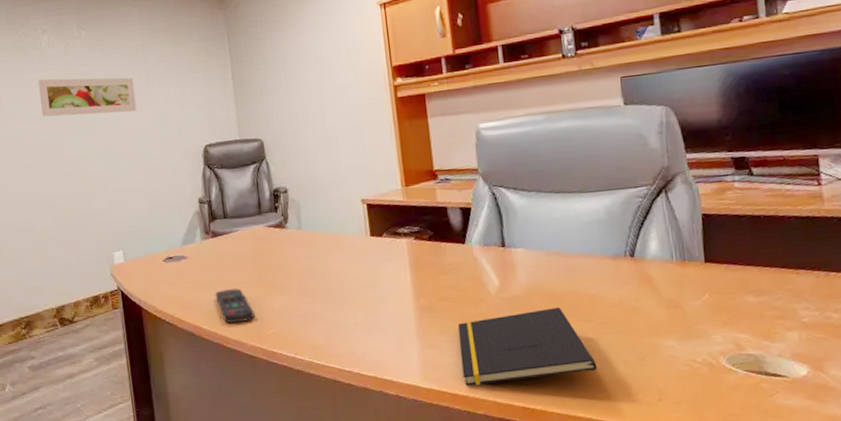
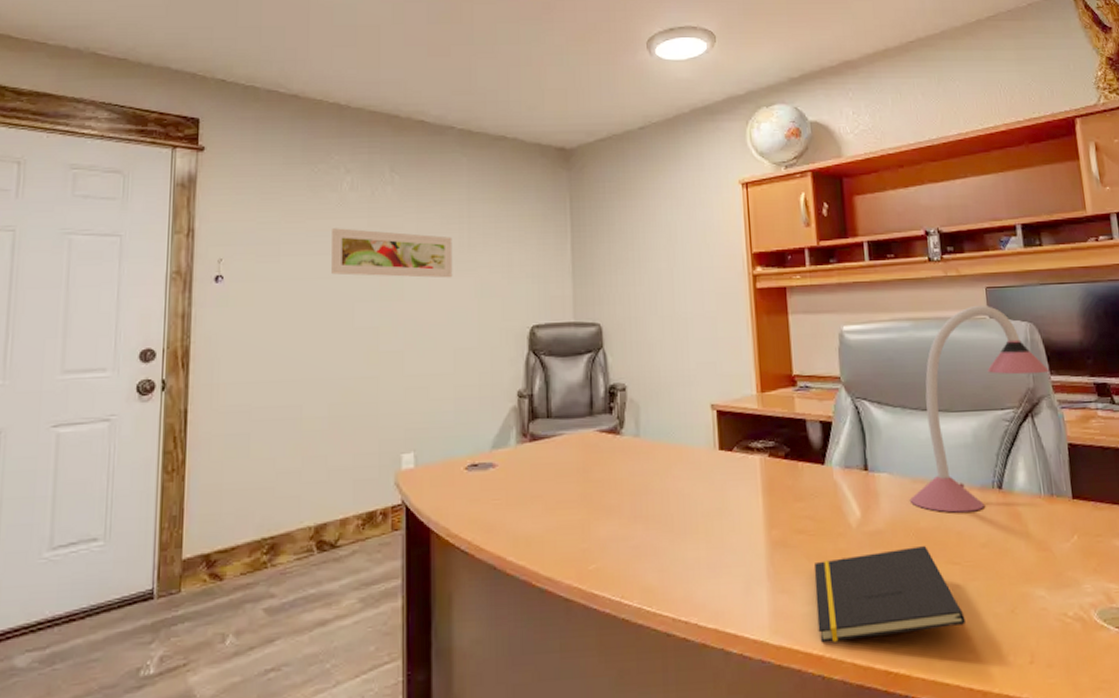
remote control: present [215,288,254,323] -> none [528,509,574,554]
desk lamp: none [544,94,684,279] -> present [909,306,1049,513]

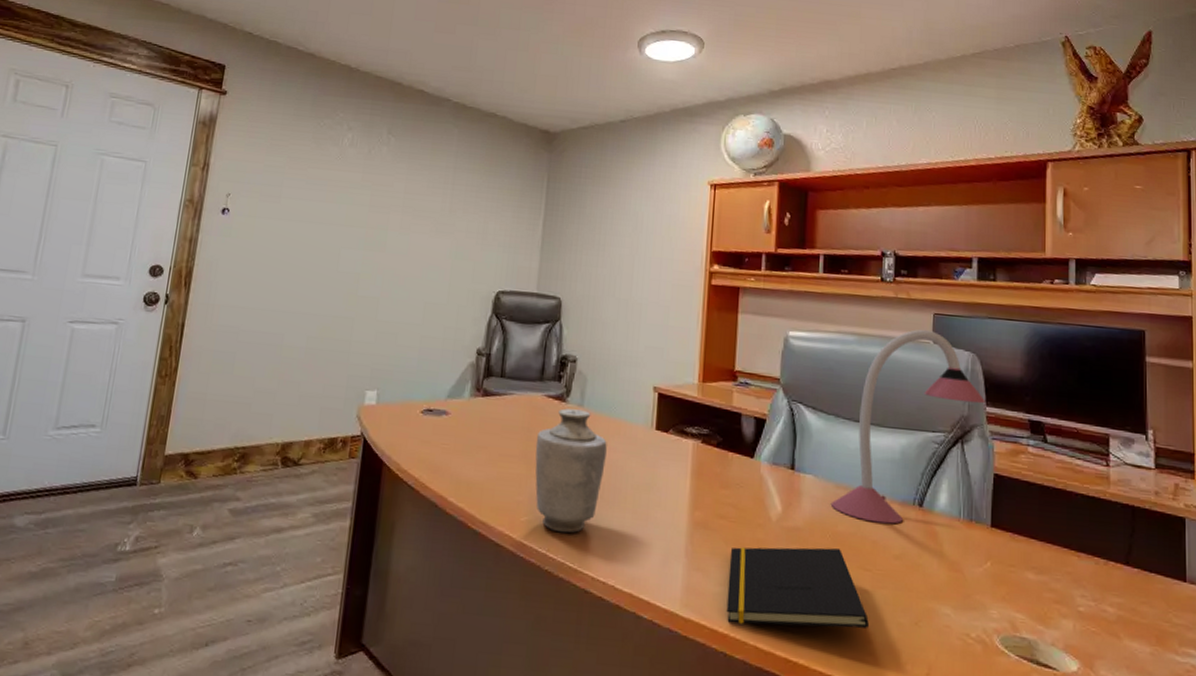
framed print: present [331,228,453,278] -> none [324,179,436,238]
vase: none [593,440,671,576] -> present [535,408,607,534]

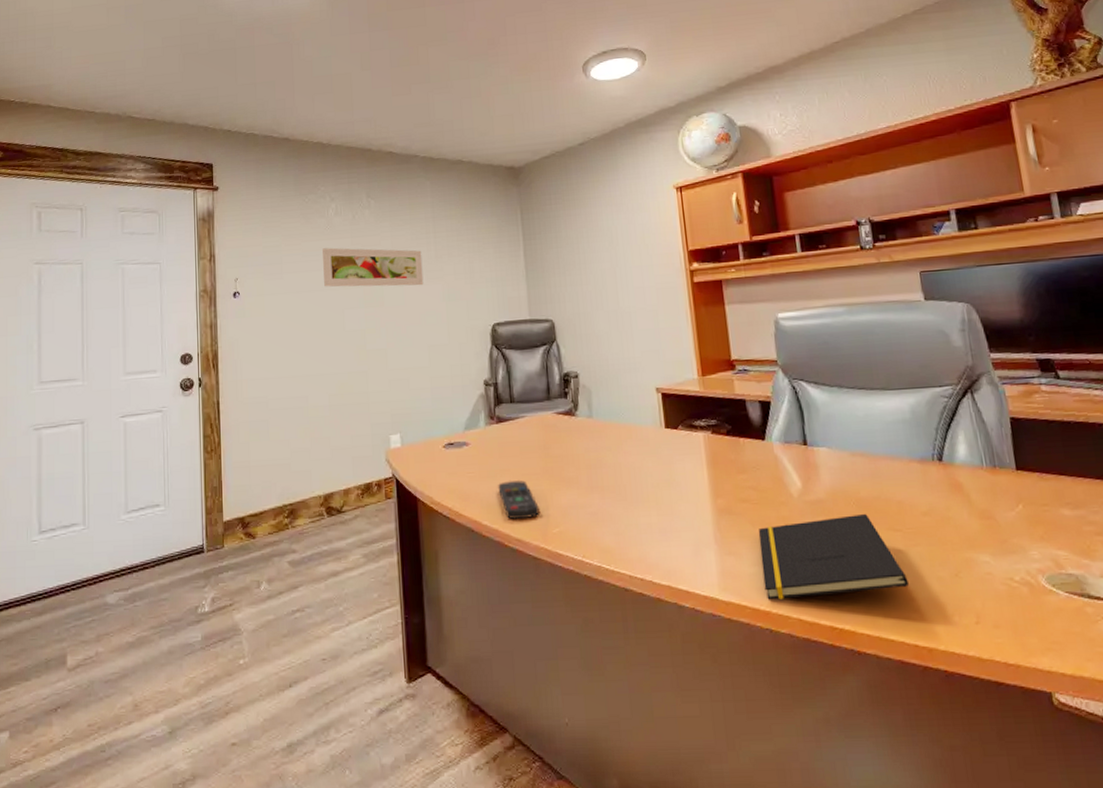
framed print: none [324,179,436,238] -> present [323,247,424,287]
remote control: none [471,459,511,502] -> present [498,480,539,519]
vase: present [535,408,607,534] -> none [553,421,623,539]
desk lamp: present [830,329,985,524] -> none [849,289,988,484]

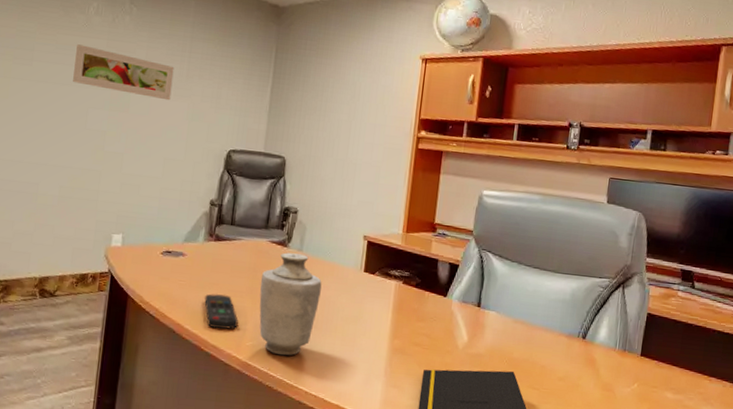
vase: none [553,421,623,539] -> present [259,252,322,356]

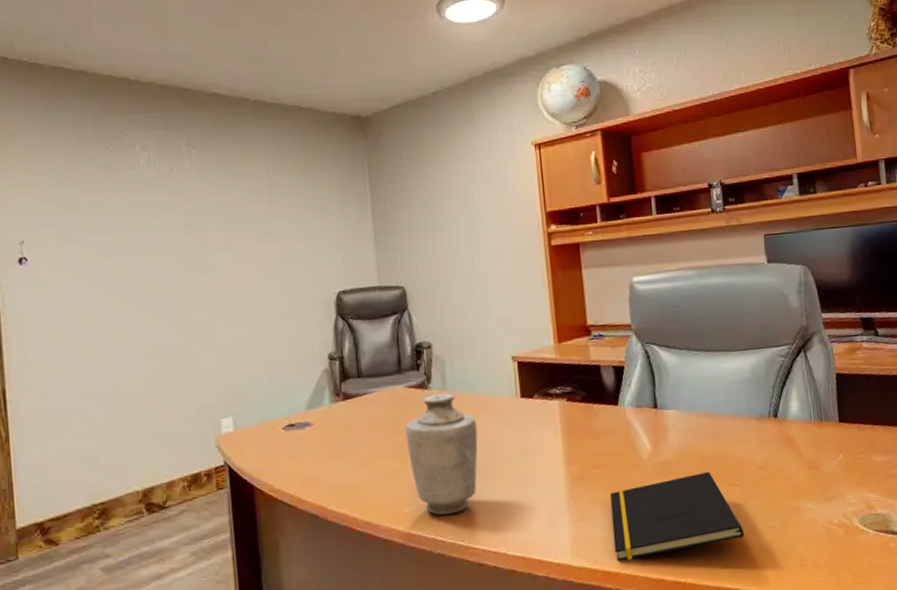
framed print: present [73,44,174,101] -> none [133,205,258,252]
remote control: present [204,294,238,329] -> none [345,460,390,502]

